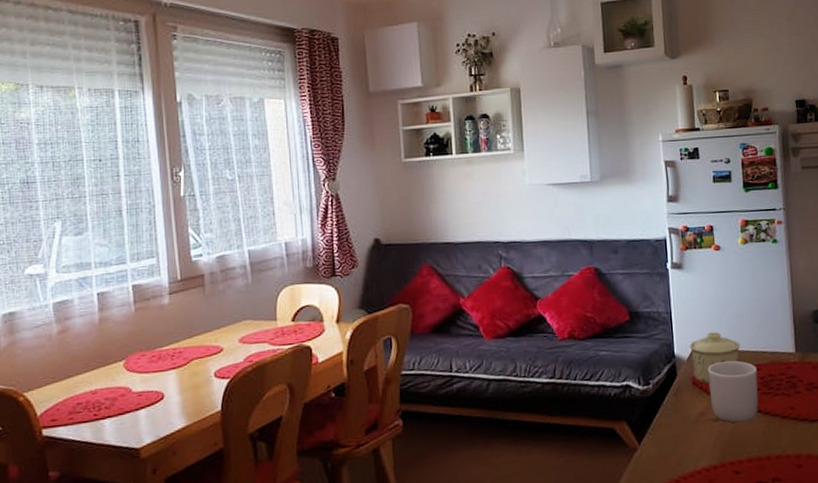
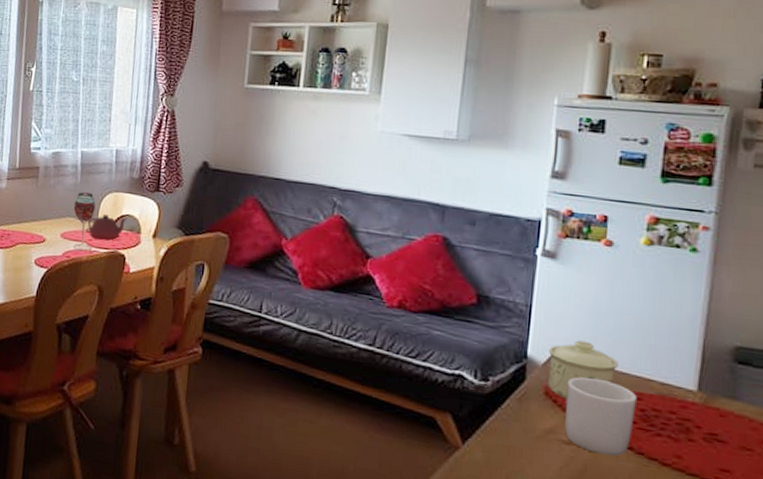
wineglass: none [248,291,274,352] -> present [73,192,96,251]
teapot: none [266,308,307,338] -> present [86,214,127,241]

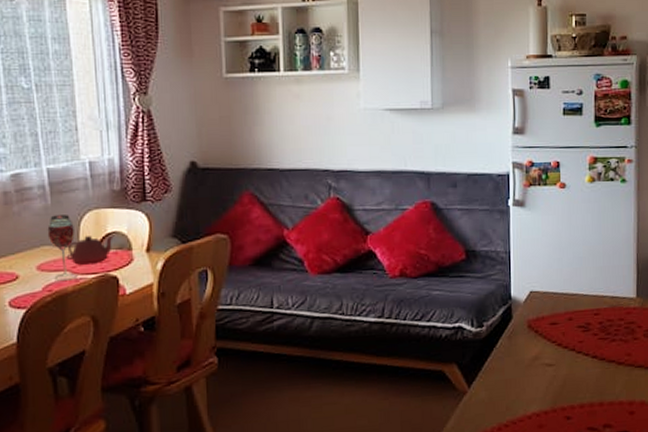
sugar bowl: present [548,340,619,400] -> none [527,274,580,328]
mug: present [564,376,637,457] -> none [544,304,596,368]

